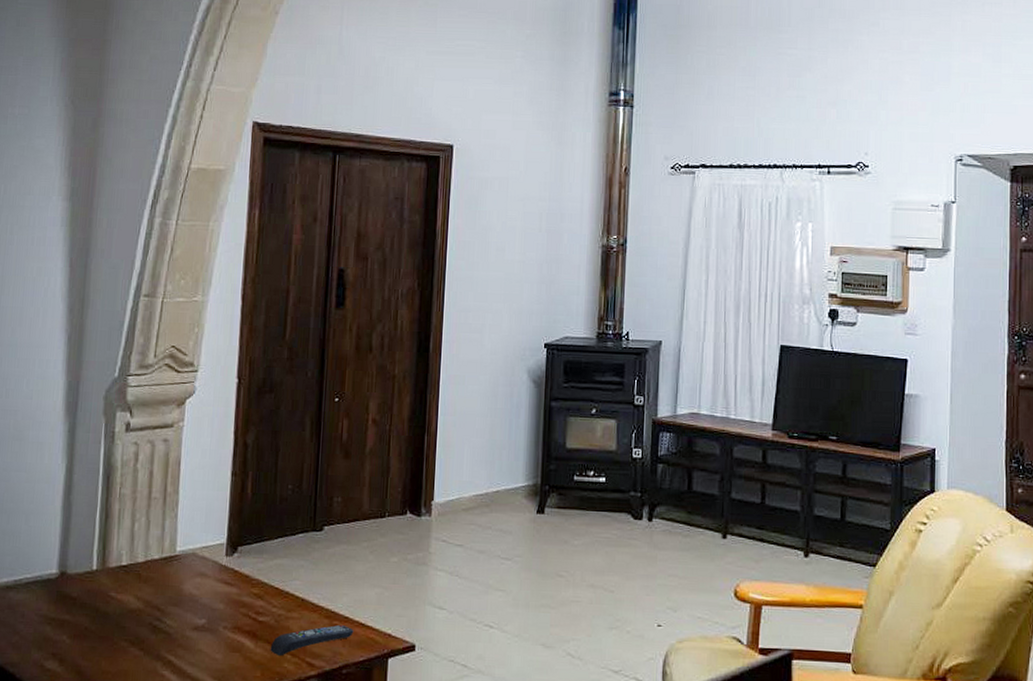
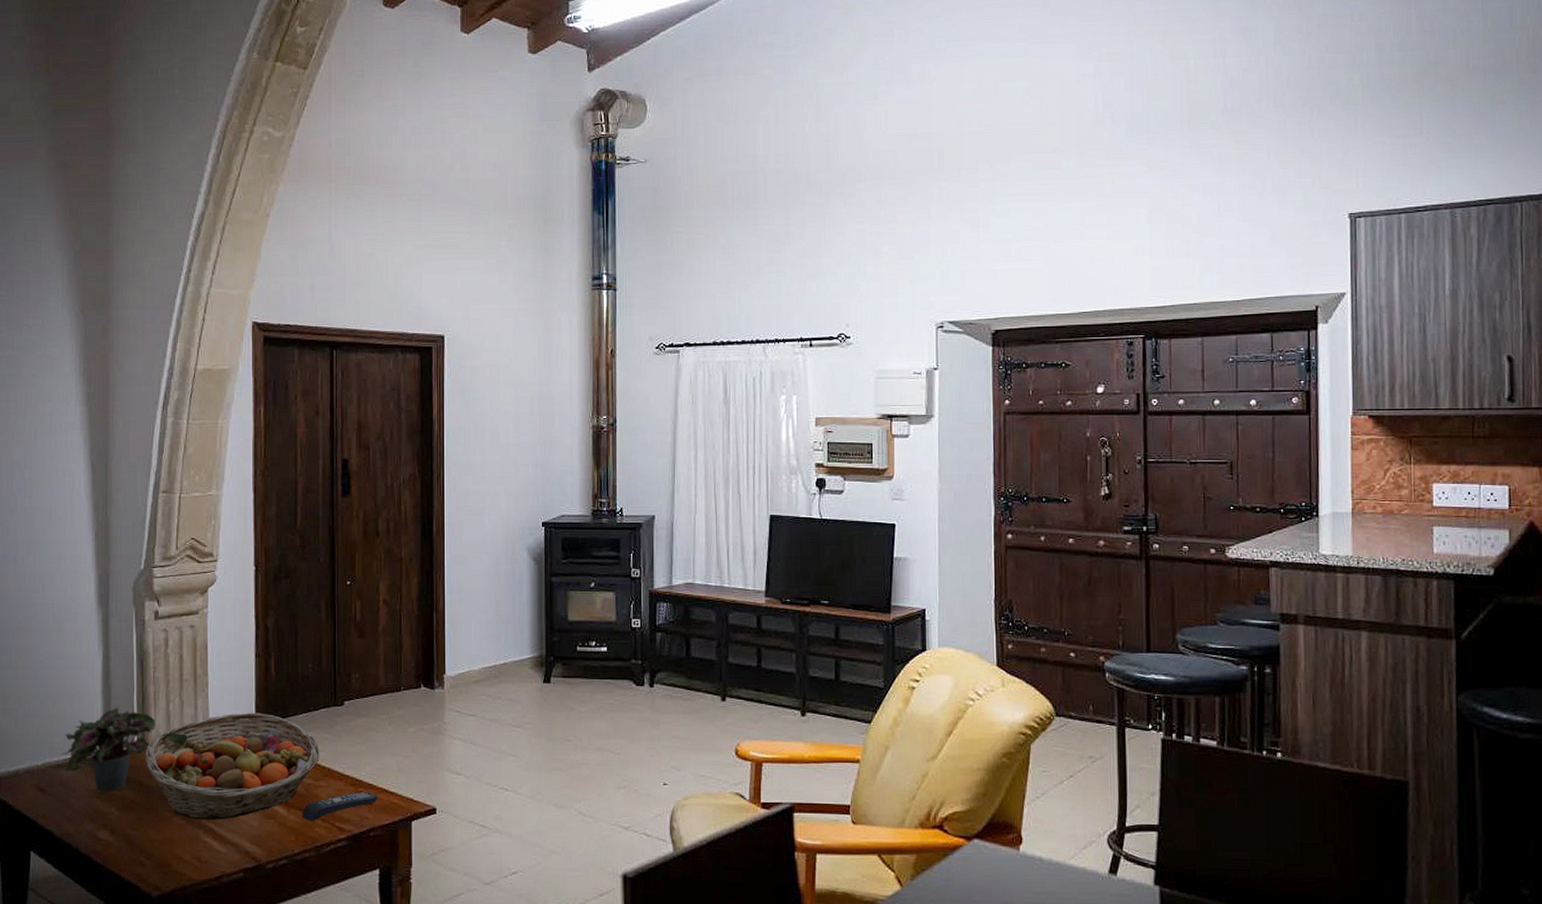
potted plant: none [13,524,118,618] -> present [62,706,155,792]
fruit basket: none [104,535,294,652] -> present [146,712,320,820]

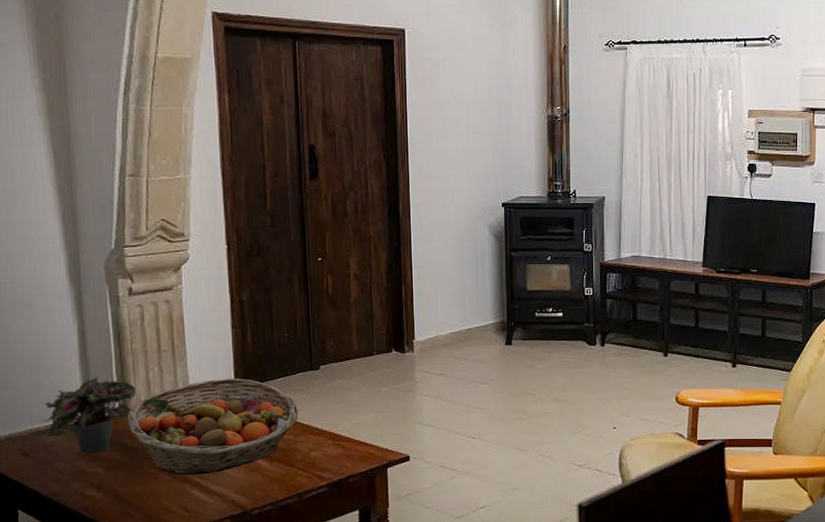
remote control: present [302,791,378,822] -> none [284,443,356,472]

